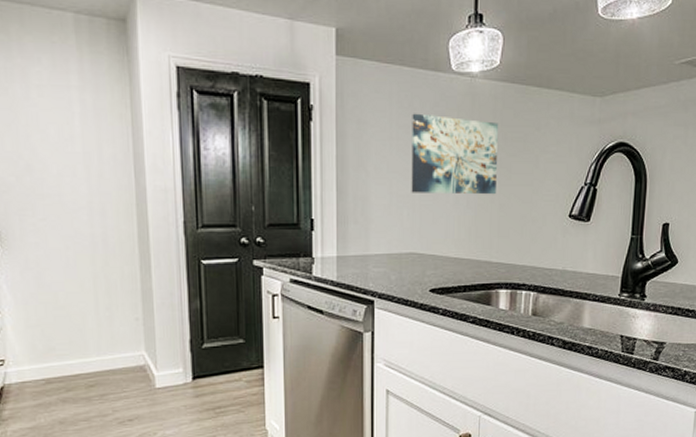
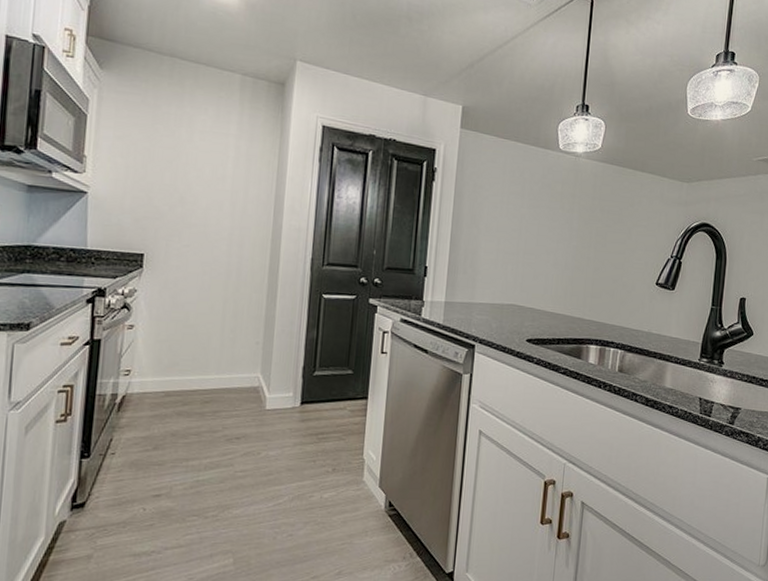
wall art: present [411,113,499,195] -> none [516,182,598,259]

